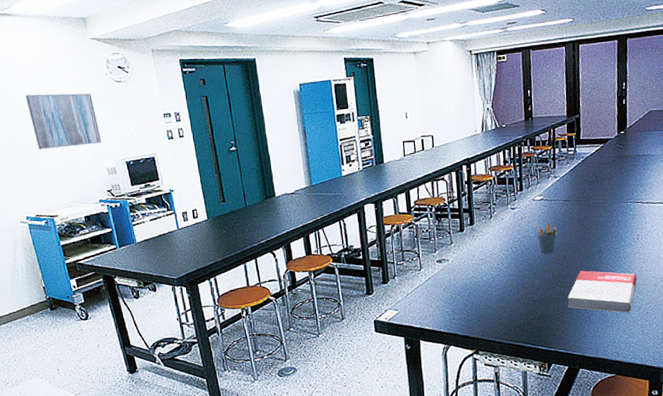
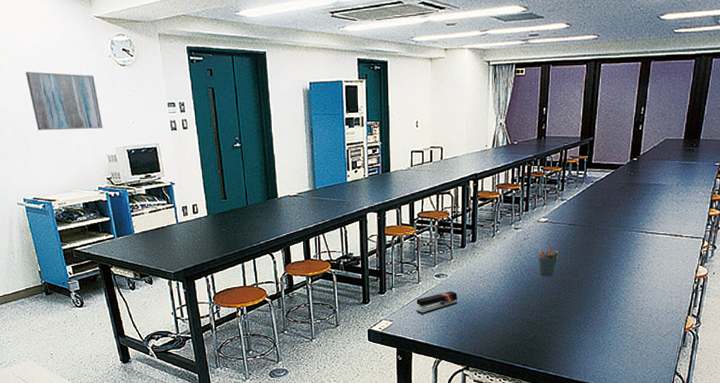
stapler: none [420,276,461,301] -> present [416,291,457,315]
book: present [567,270,637,313] -> none [561,296,633,341]

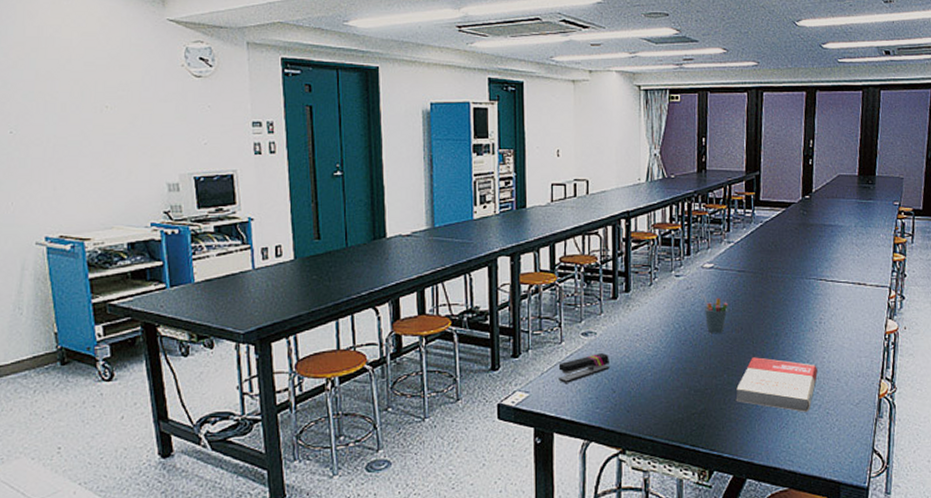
wall art: present [26,71,103,131] -> none [69,80,165,152]
book: none [561,296,633,341] -> present [735,357,818,412]

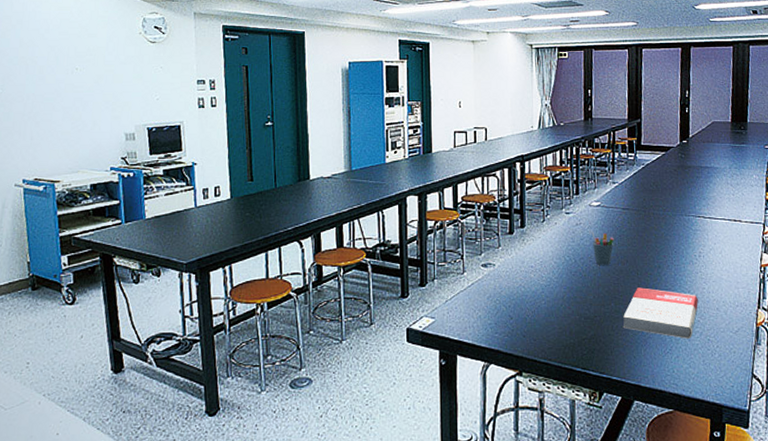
stapler: present [558,353,609,383] -> none [461,283,507,310]

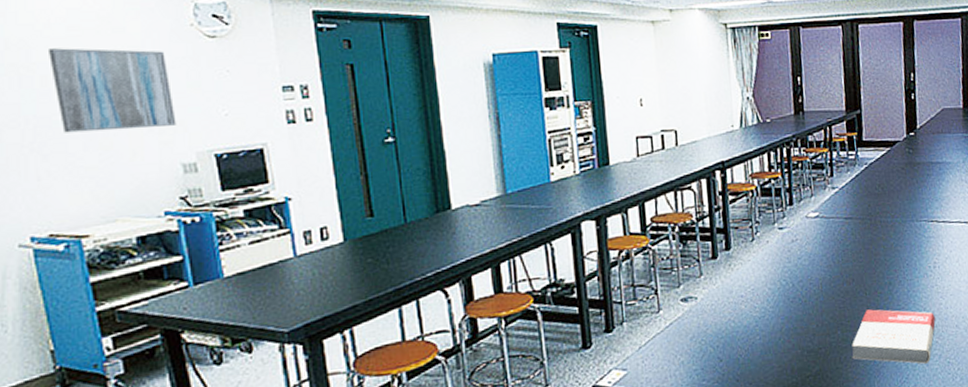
wall art: none [46,47,124,107] -> present [49,48,177,133]
pen holder: present [591,231,614,265] -> none [810,248,837,288]

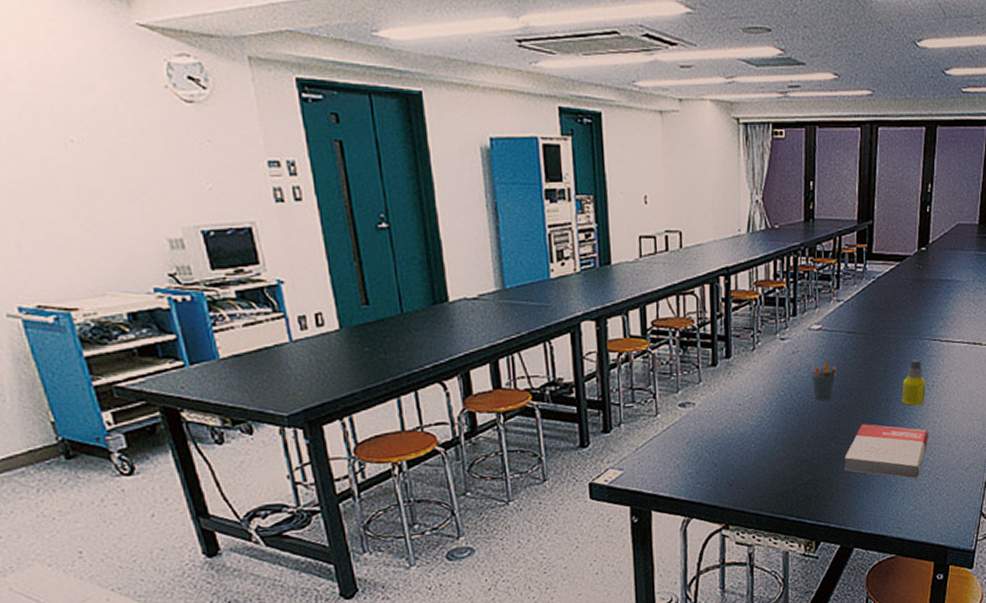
wall art: present [49,48,177,133] -> none [14,105,159,199]
pen holder: none [810,248,837,288] -> present [810,360,837,400]
bottle: none [904,241,928,289] -> present [901,360,926,406]

